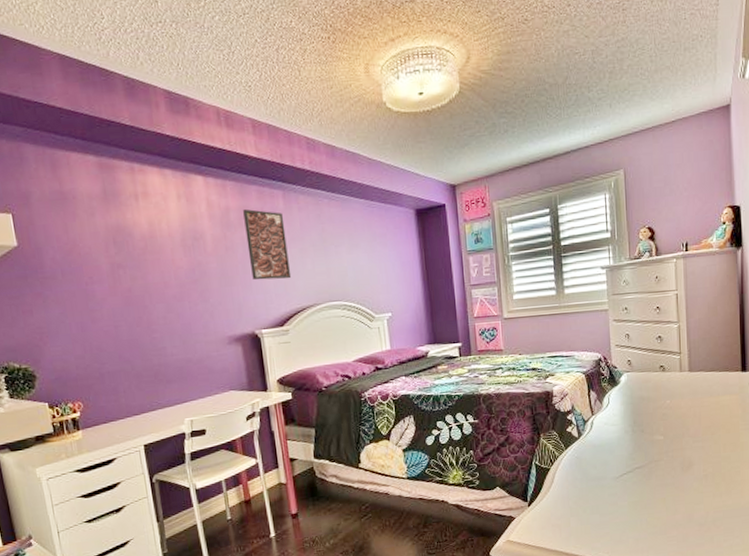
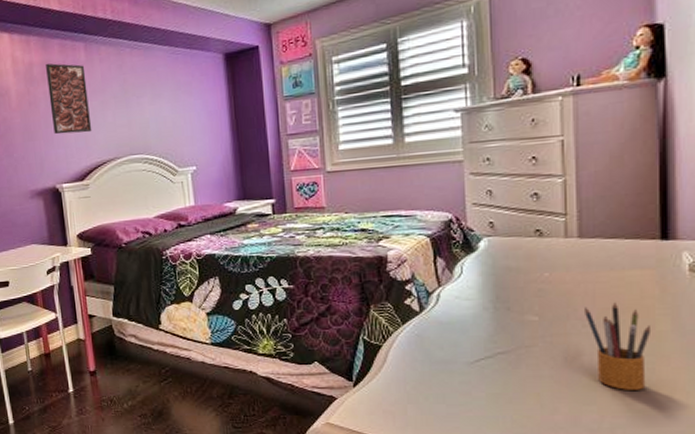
pencil box: none [694,422,737,490] -> present [585,302,652,390]

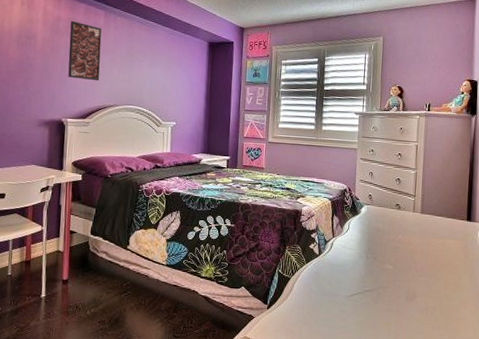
pencil box: present [585,302,652,390] -> none [420,261,458,325]

